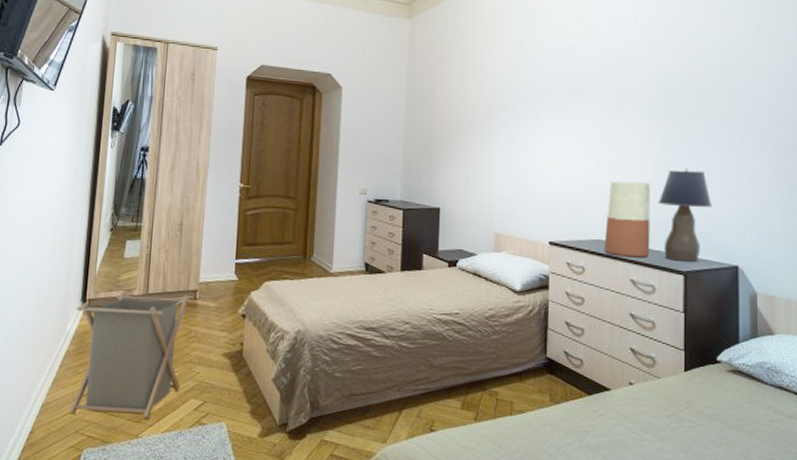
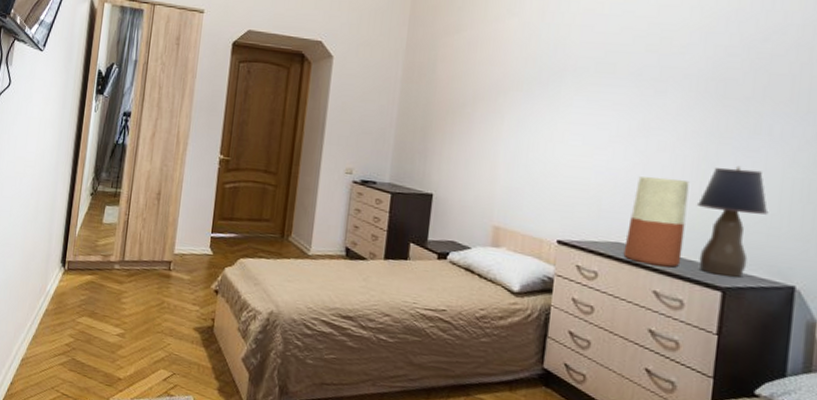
laundry basket: present [69,291,192,419] -> none [46,255,166,384]

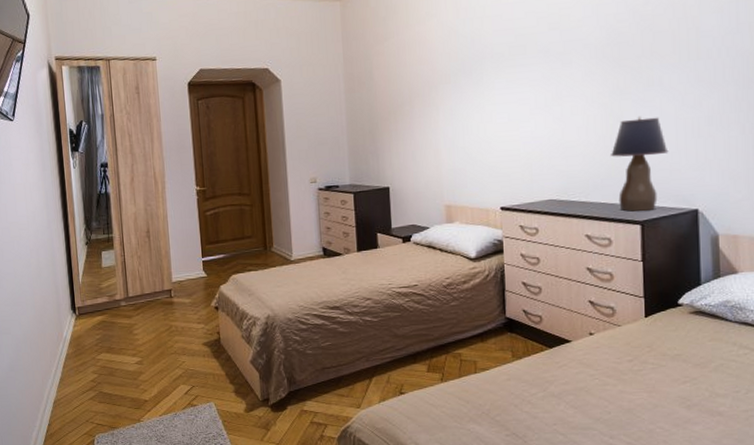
vase: present [623,176,690,268] -> none [556,136,605,214]

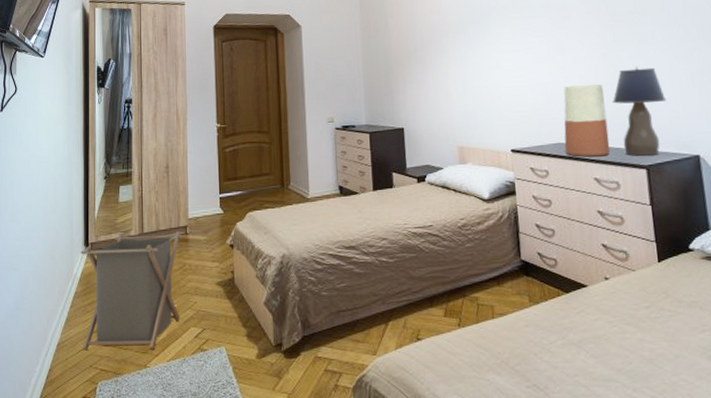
laundry basket: none [68,295,169,407] -> present [80,231,184,351]
vase: none [556,136,605,214] -> present [563,84,611,157]

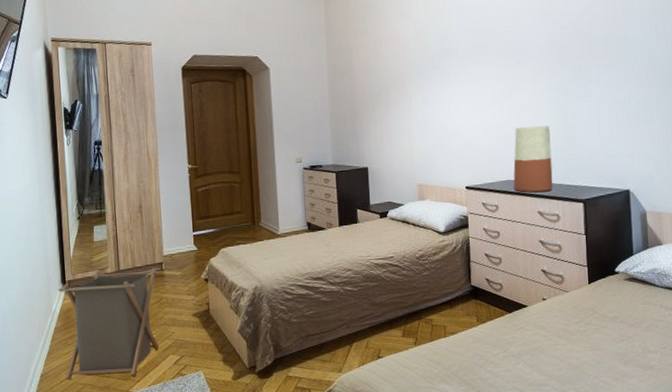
table lamp: present [613,66,667,157] -> none [558,108,605,192]

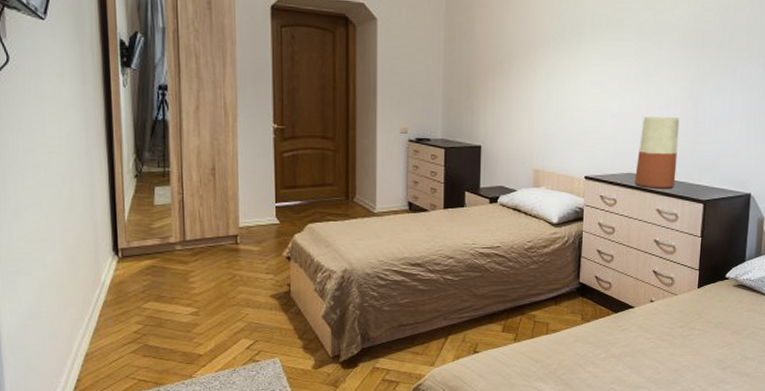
laundry basket: present [58,268,159,380] -> none [108,239,233,361]

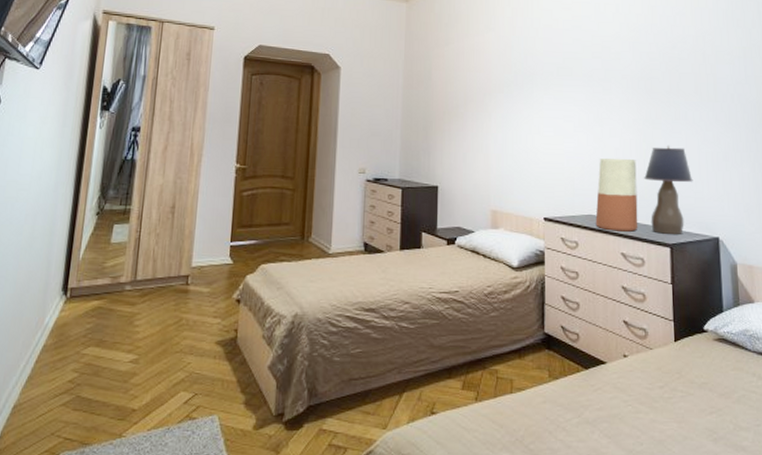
table lamp: none [686,102,734,192] -> present [644,145,693,235]

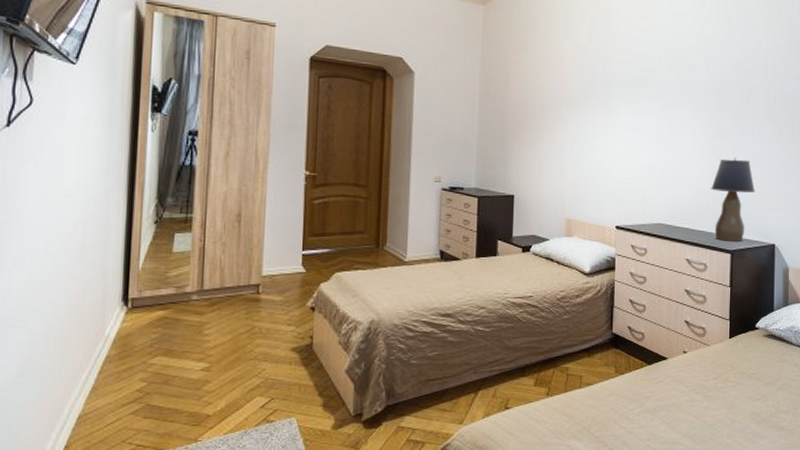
vase: present [595,158,638,232] -> none [664,169,705,239]

